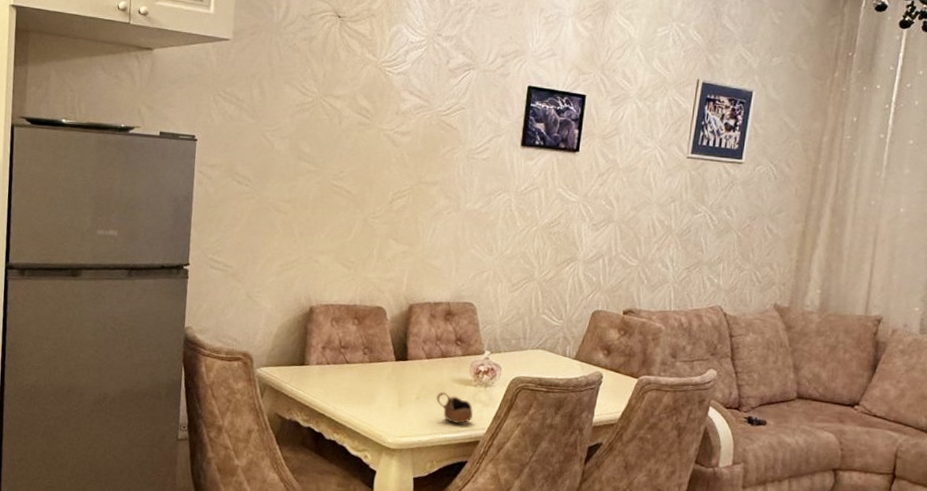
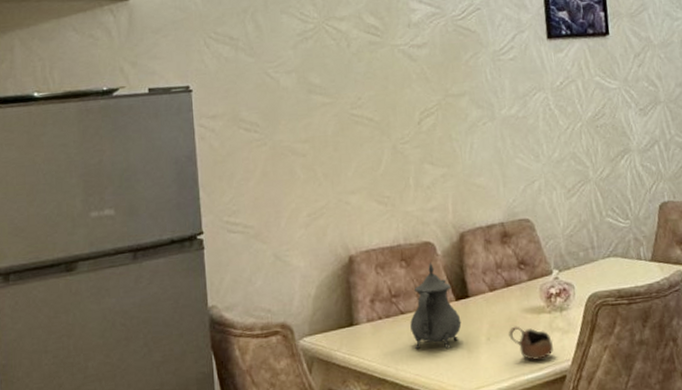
teapot: none [352,324,397,400] -> present [410,262,462,349]

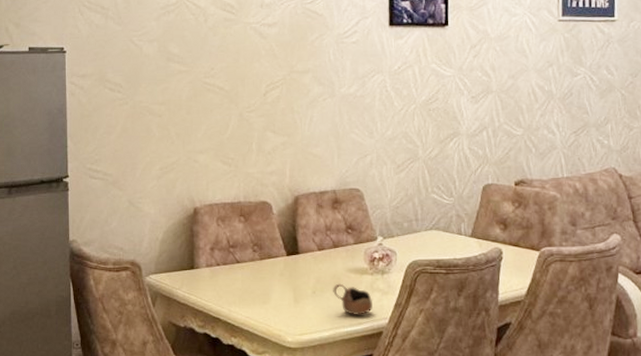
teapot: present [410,262,462,349] -> none [244,219,291,297]

